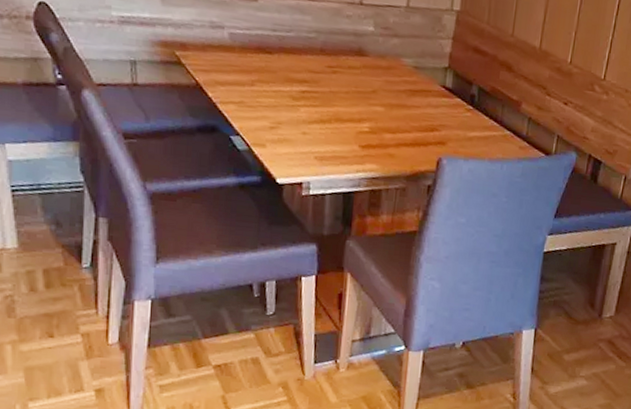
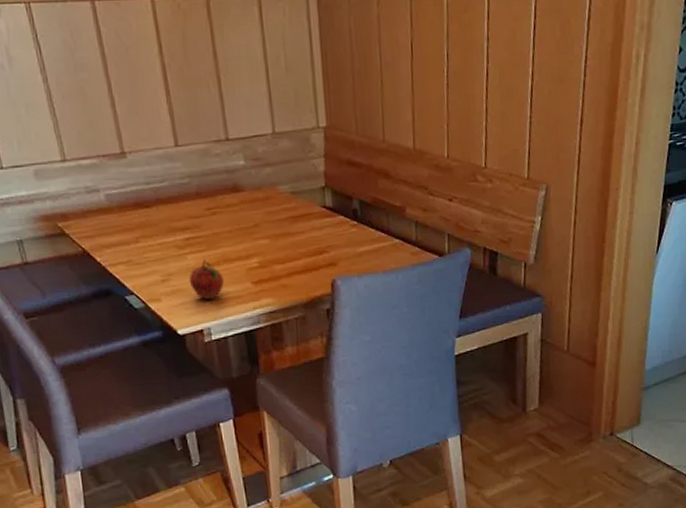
fruit: none [297,113,332,155] -> present [189,258,224,300]

